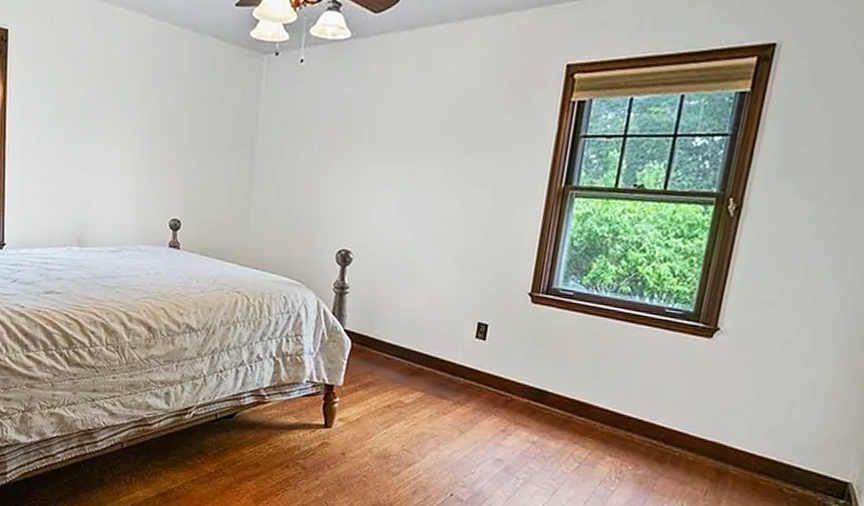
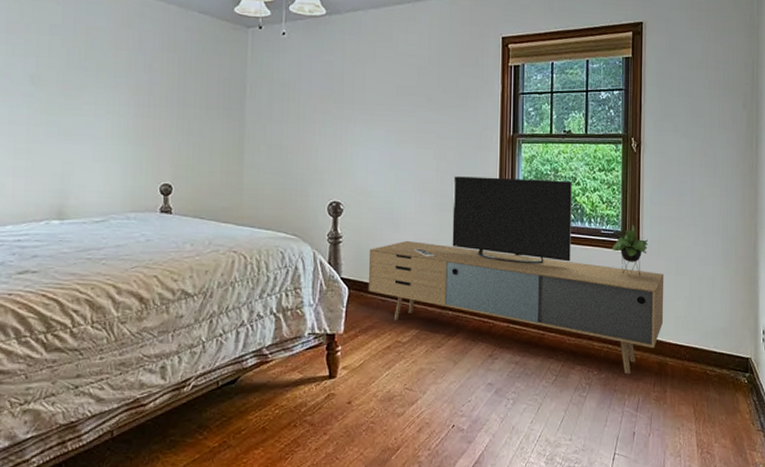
media console: none [372,231,745,476] -> present [368,176,664,375]

